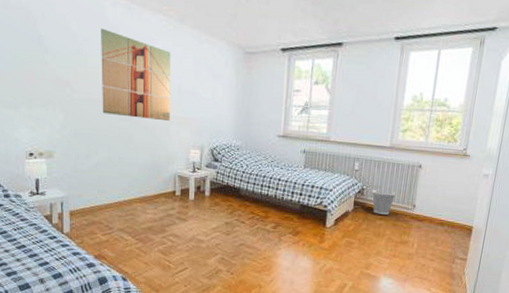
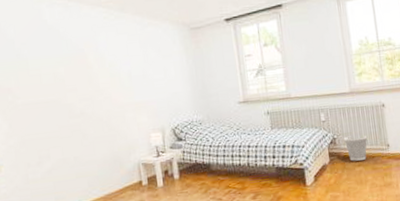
wall art: present [101,28,171,122] -> none [40,29,124,115]

